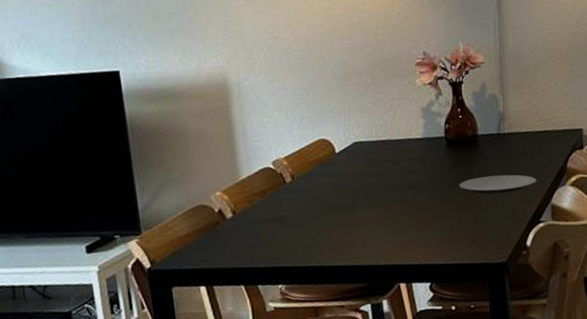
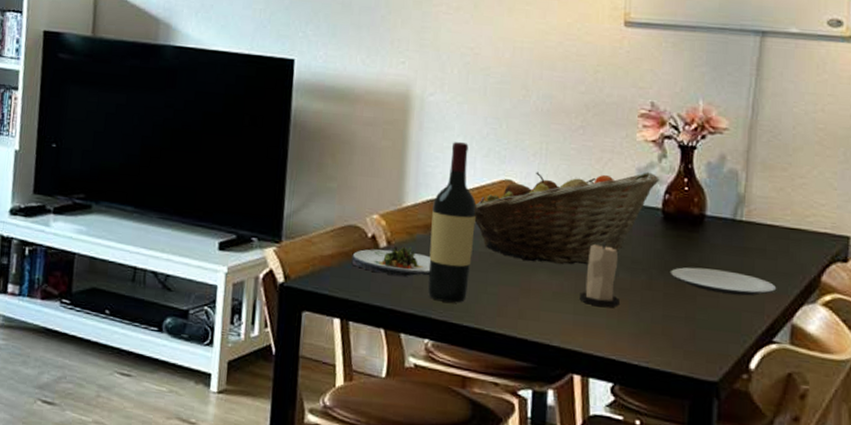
salad plate: none [205,212,273,241] -> present [351,246,431,276]
wine bottle: none [264,115,306,252] -> present [428,142,477,303]
fruit basket: none [299,109,440,203] -> present [474,172,660,265]
candle: none [394,173,425,226] -> present [579,241,620,307]

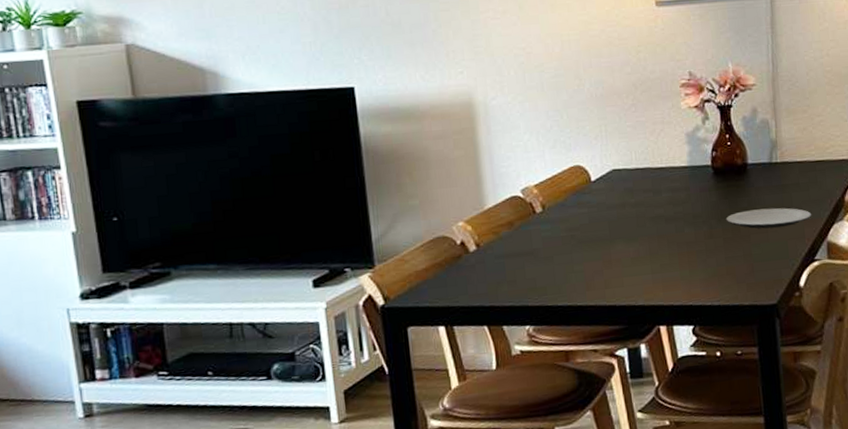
salad plate: present [351,246,431,276] -> none [445,245,520,276]
wine bottle: present [428,142,477,303] -> none [512,139,557,289]
fruit basket: present [474,172,660,265] -> none [551,135,706,237]
candle: present [579,241,620,307] -> none [654,204,689,263]

